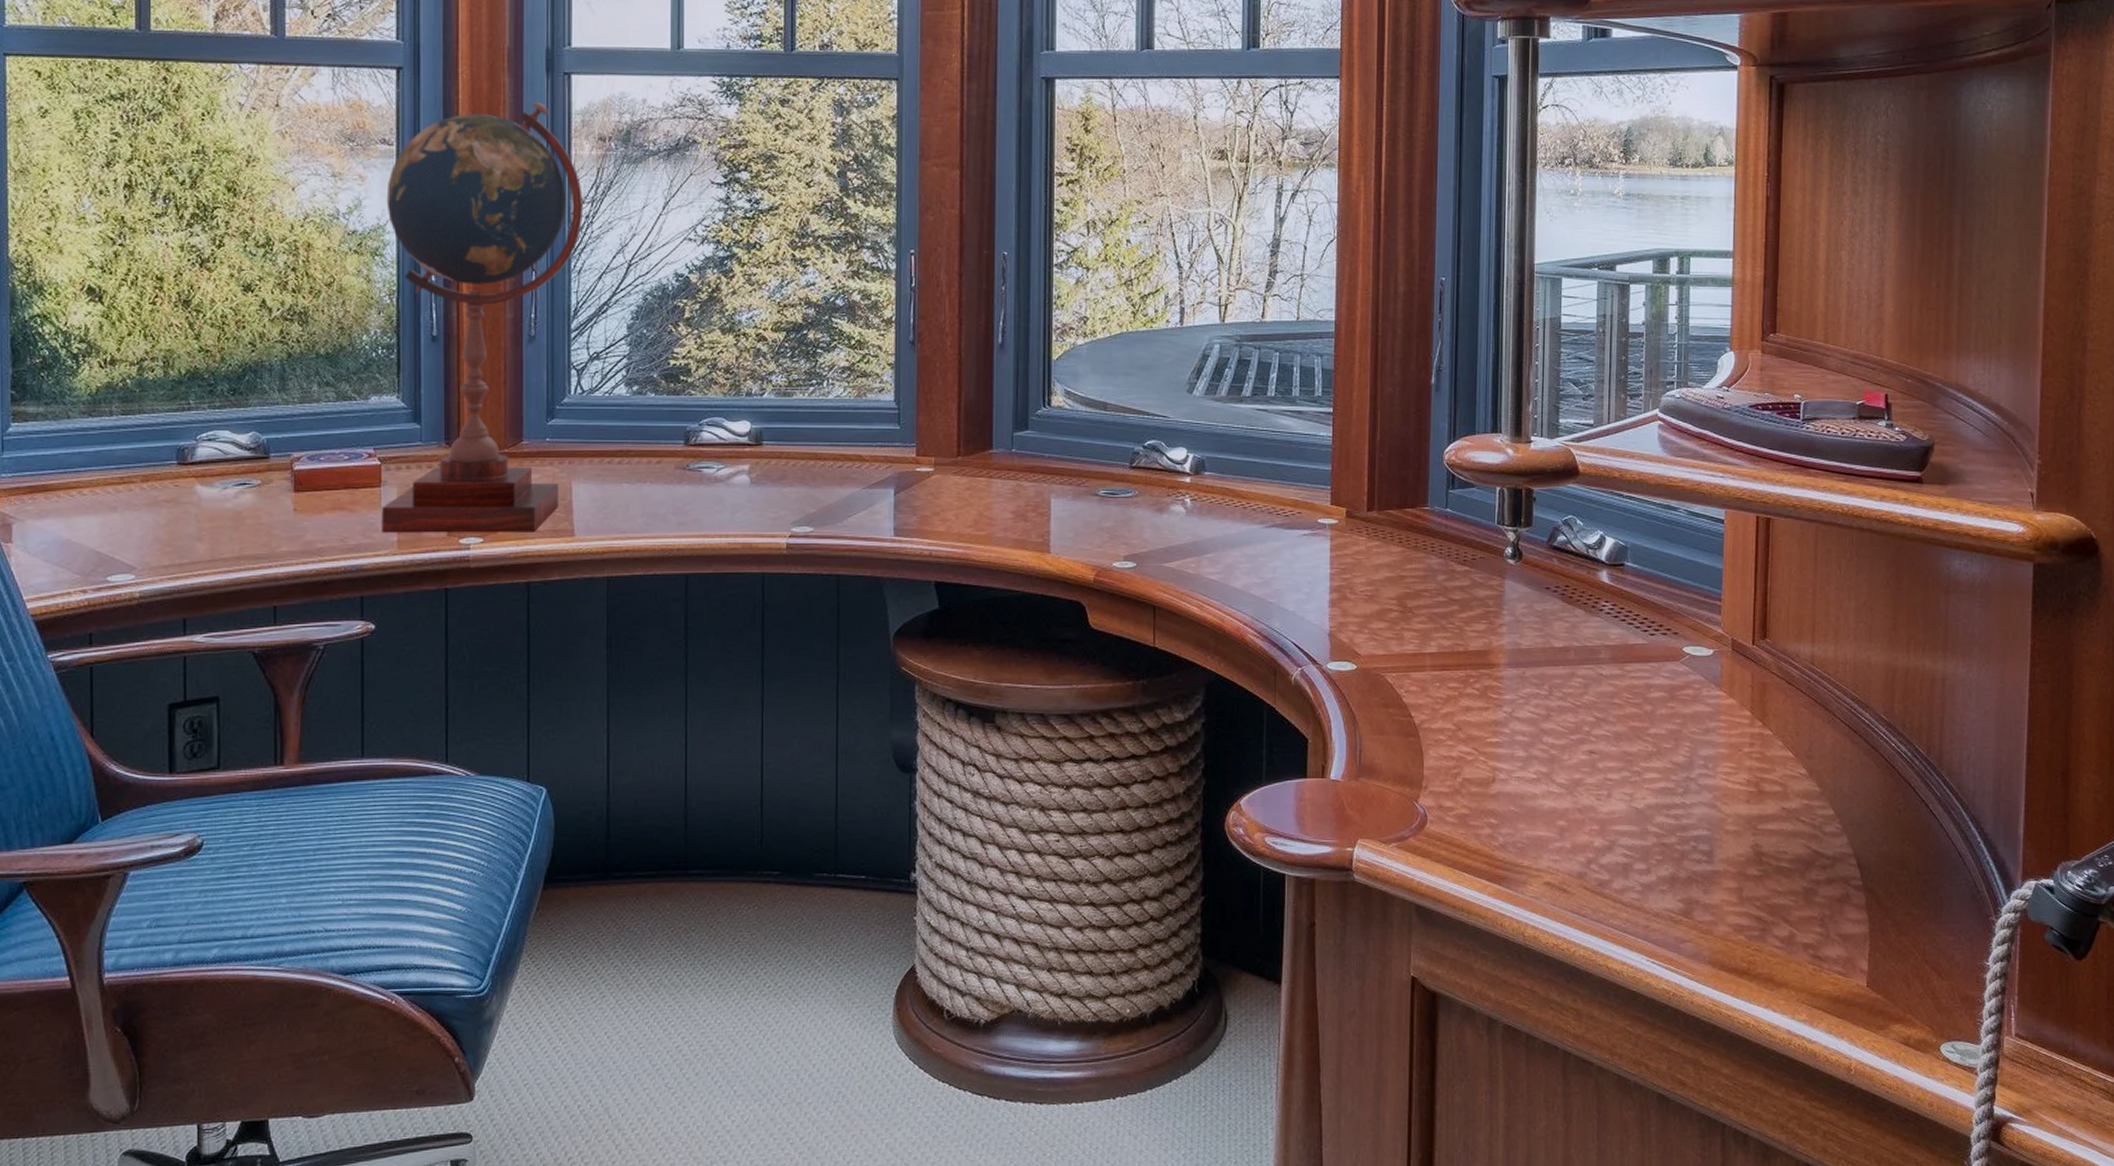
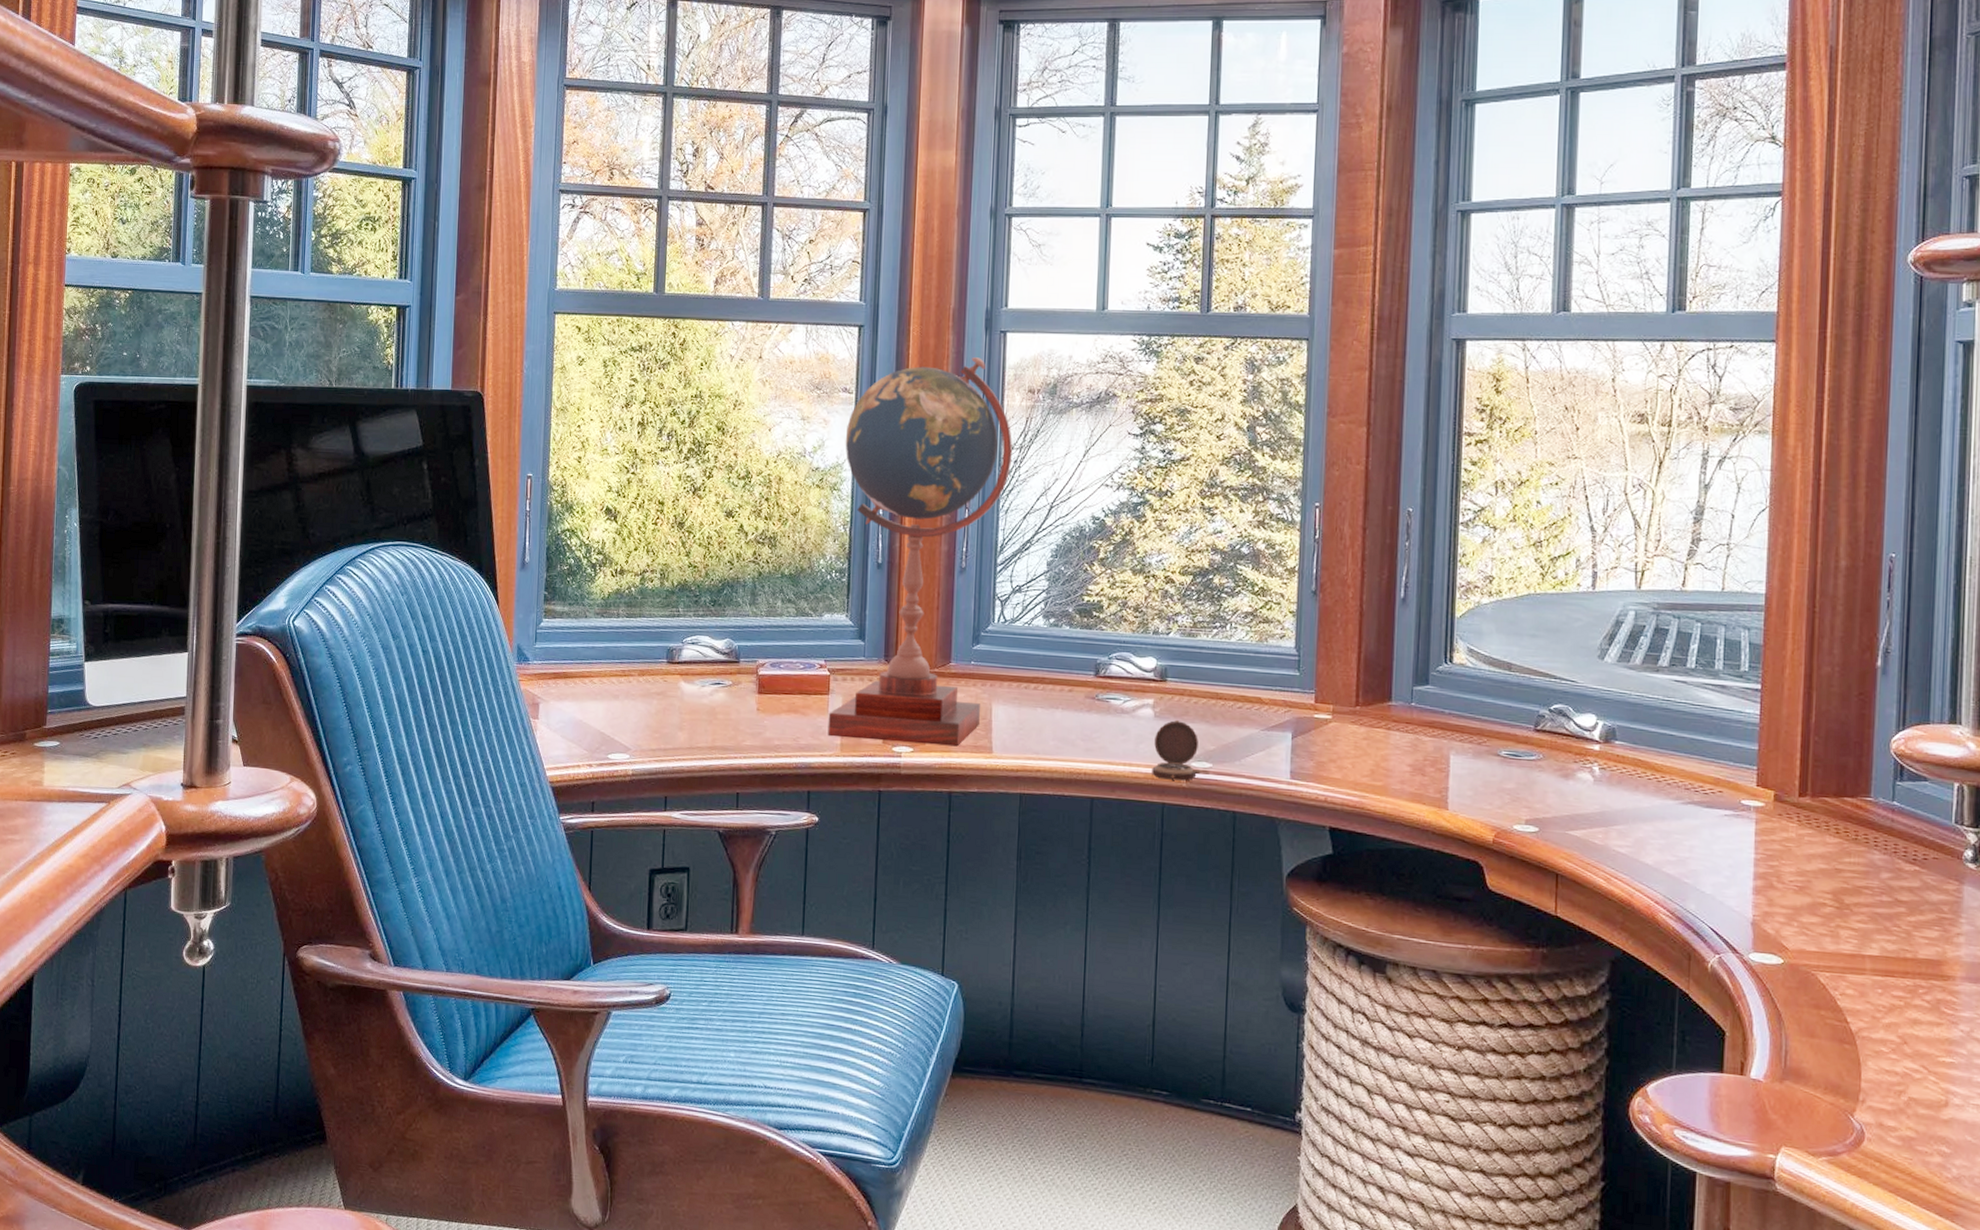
compass: none [750,484,812,548] -> present [1152,719,1211,781]

